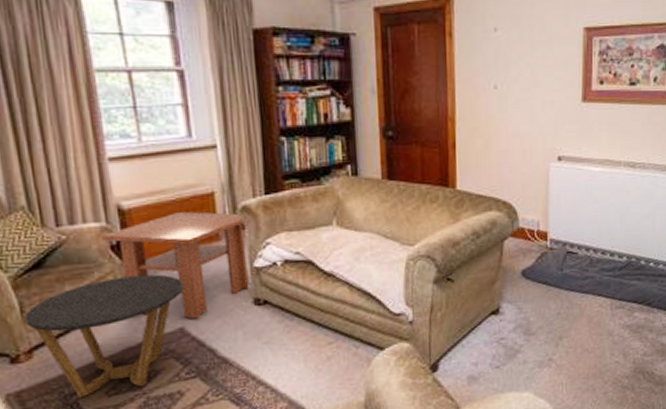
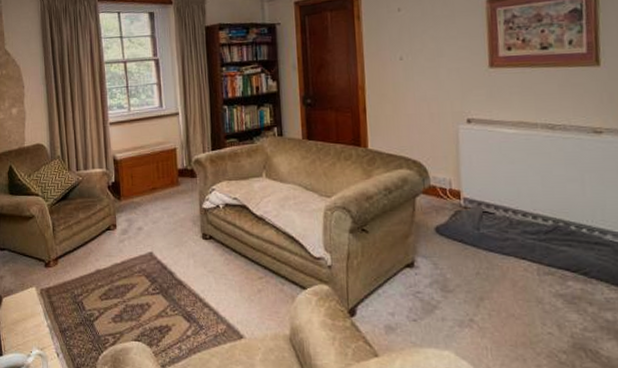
side table: present [25,274,184,399] -> none [55,209,153,299]
coffee table: present [102,211,250,319] -> none [103,163,199,246]

